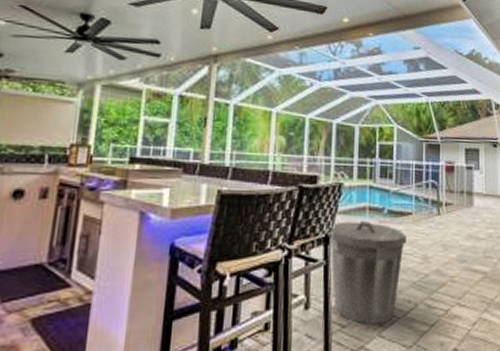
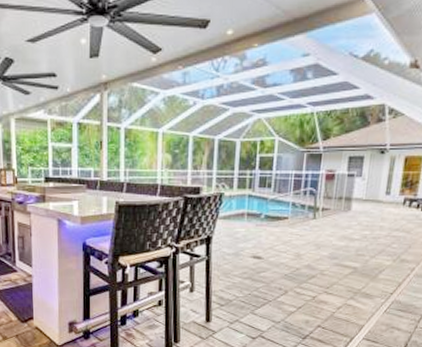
trash can: present [328,220,406,325] -> none [210,224,281,305]

